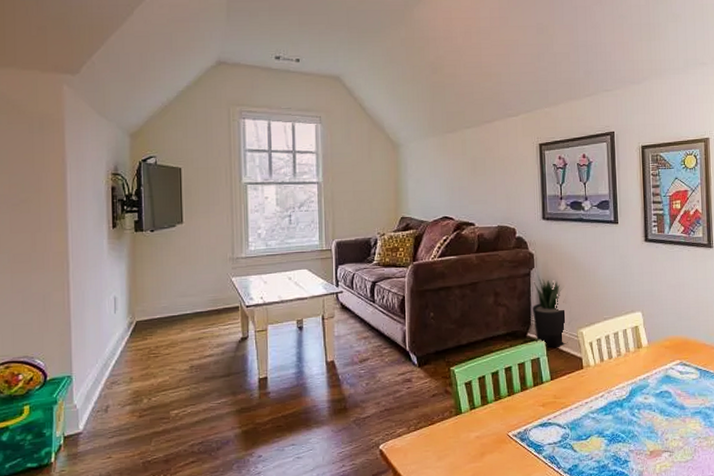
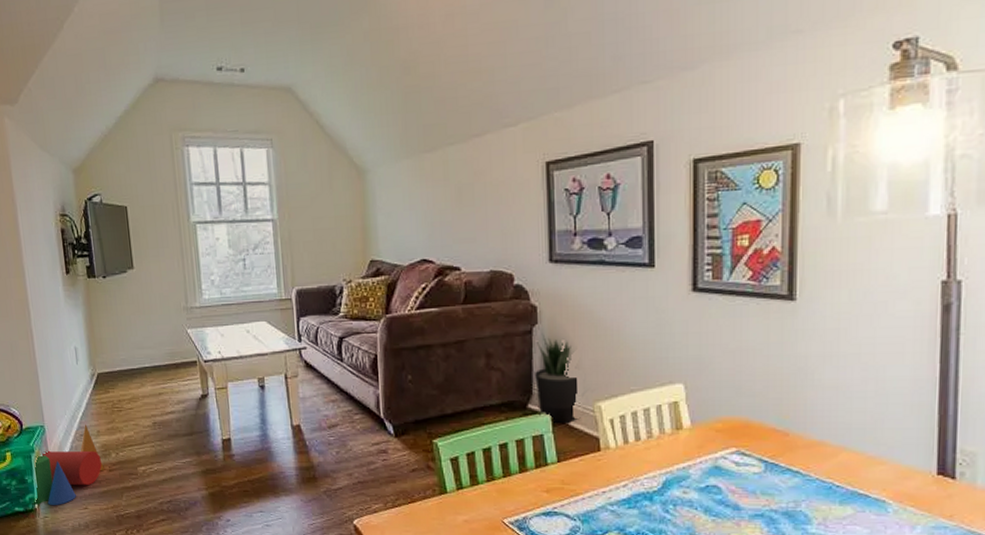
toy blocks: none [48,372,134,459] -> present [32,424,104,506]

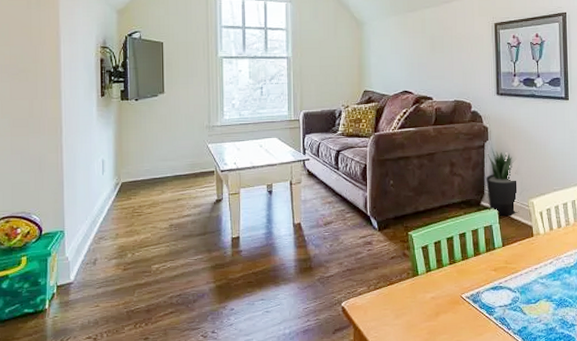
toy blocks: present [32,424,104,506] -> none [42,228,119,306]

